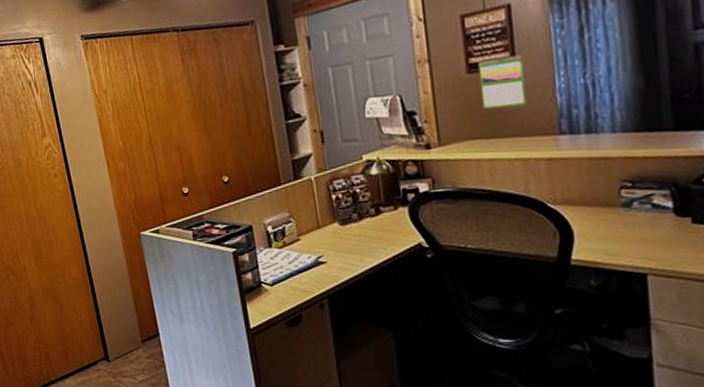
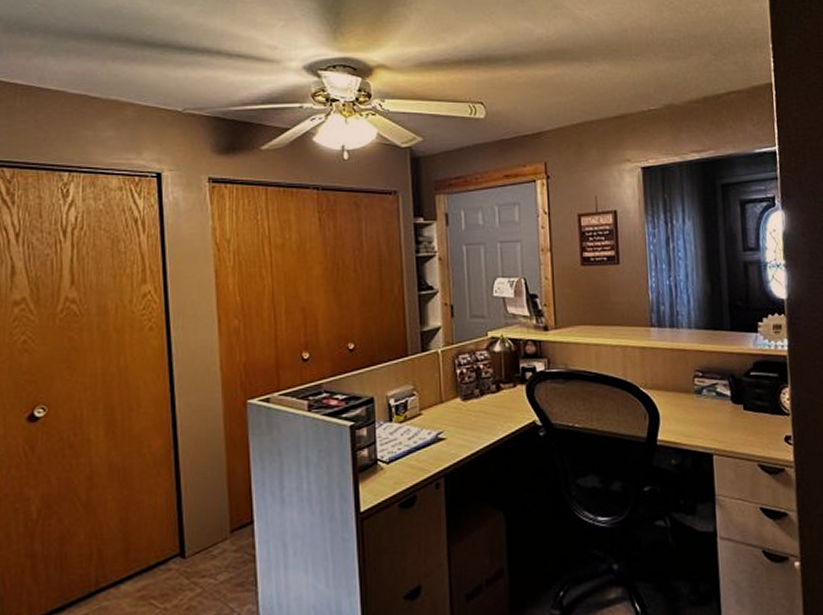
calendar: present [478,55,528,109] -> none [590,254,627,300]

